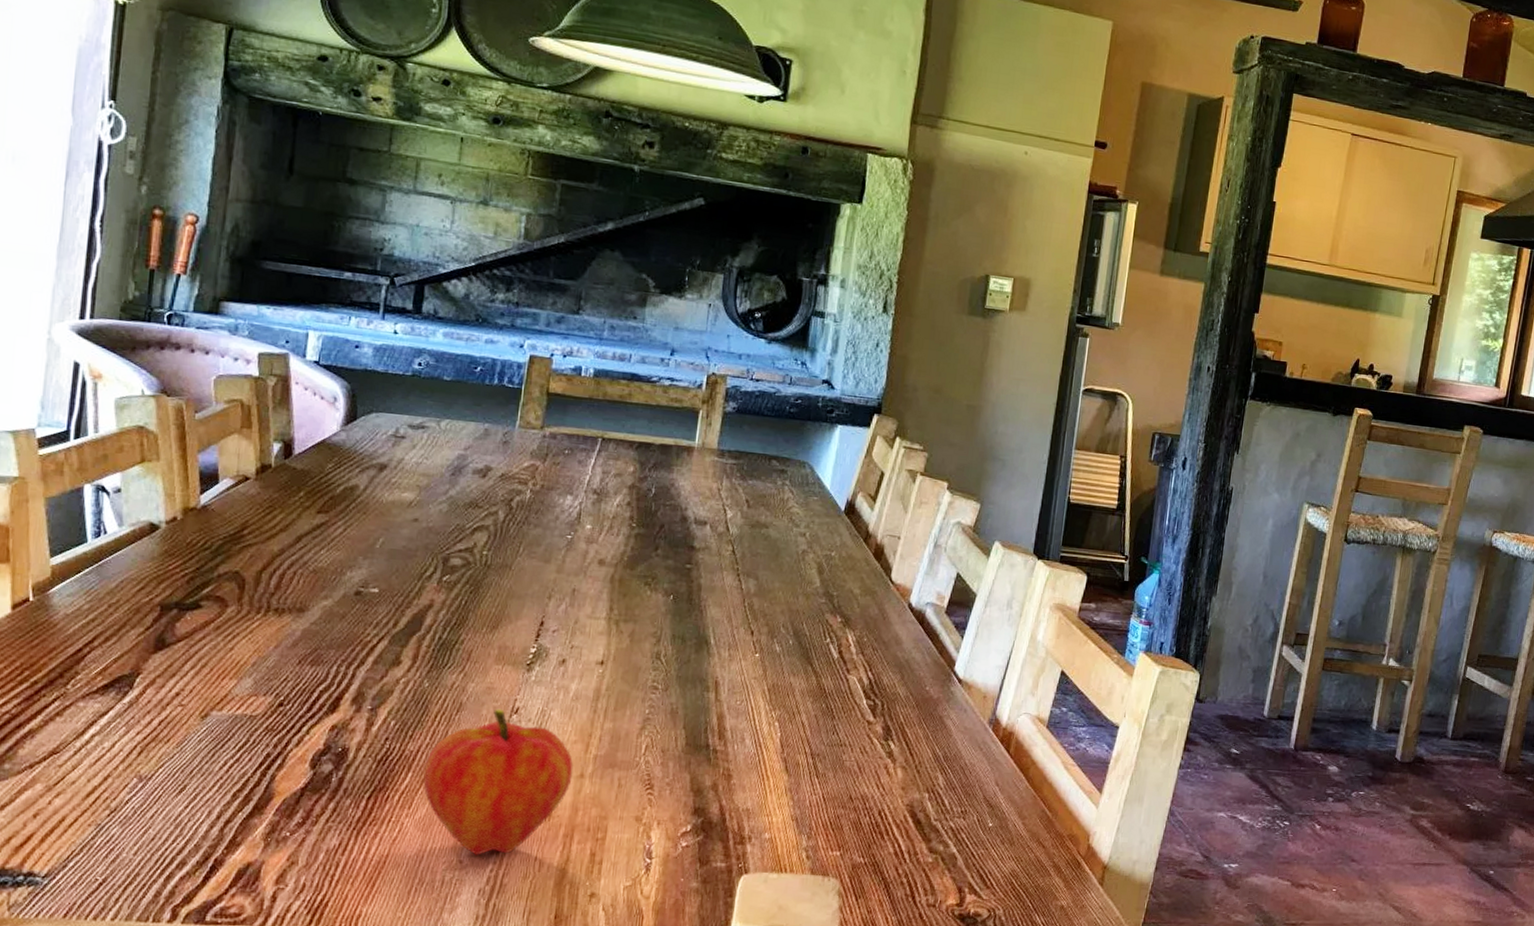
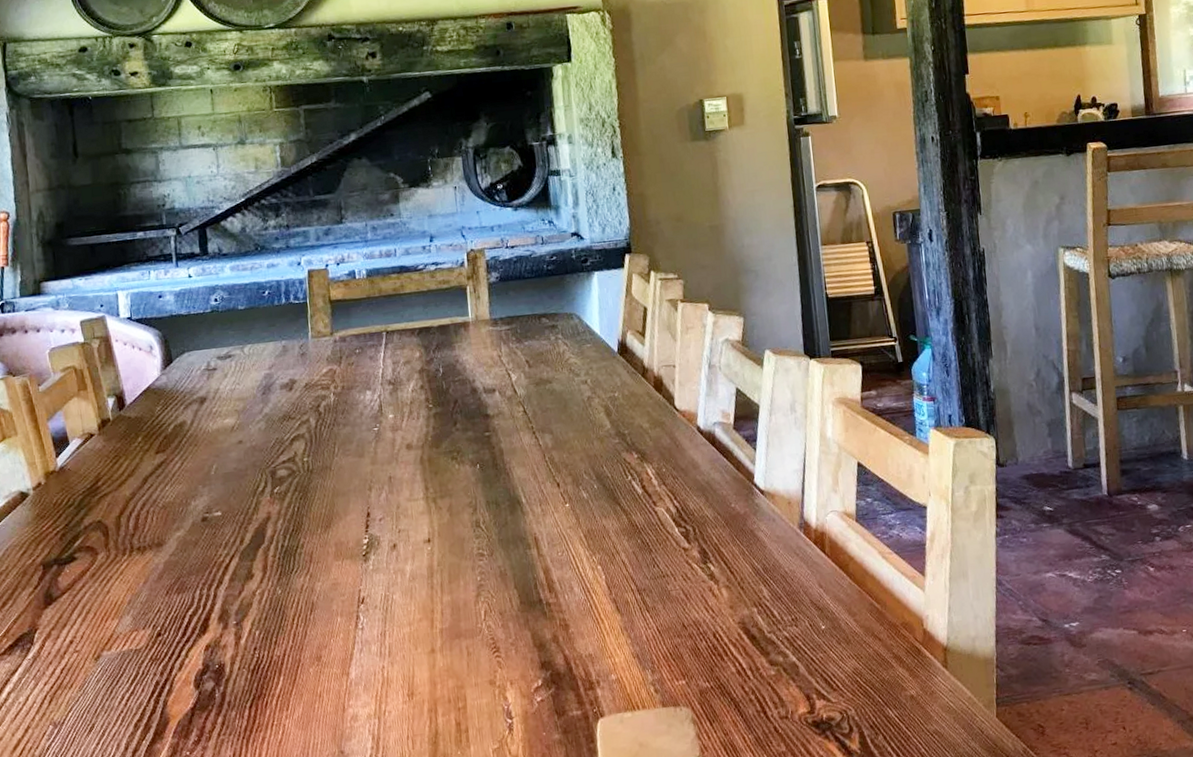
fruit: present [423,708,574,855] -> none [293,601,425,744]

